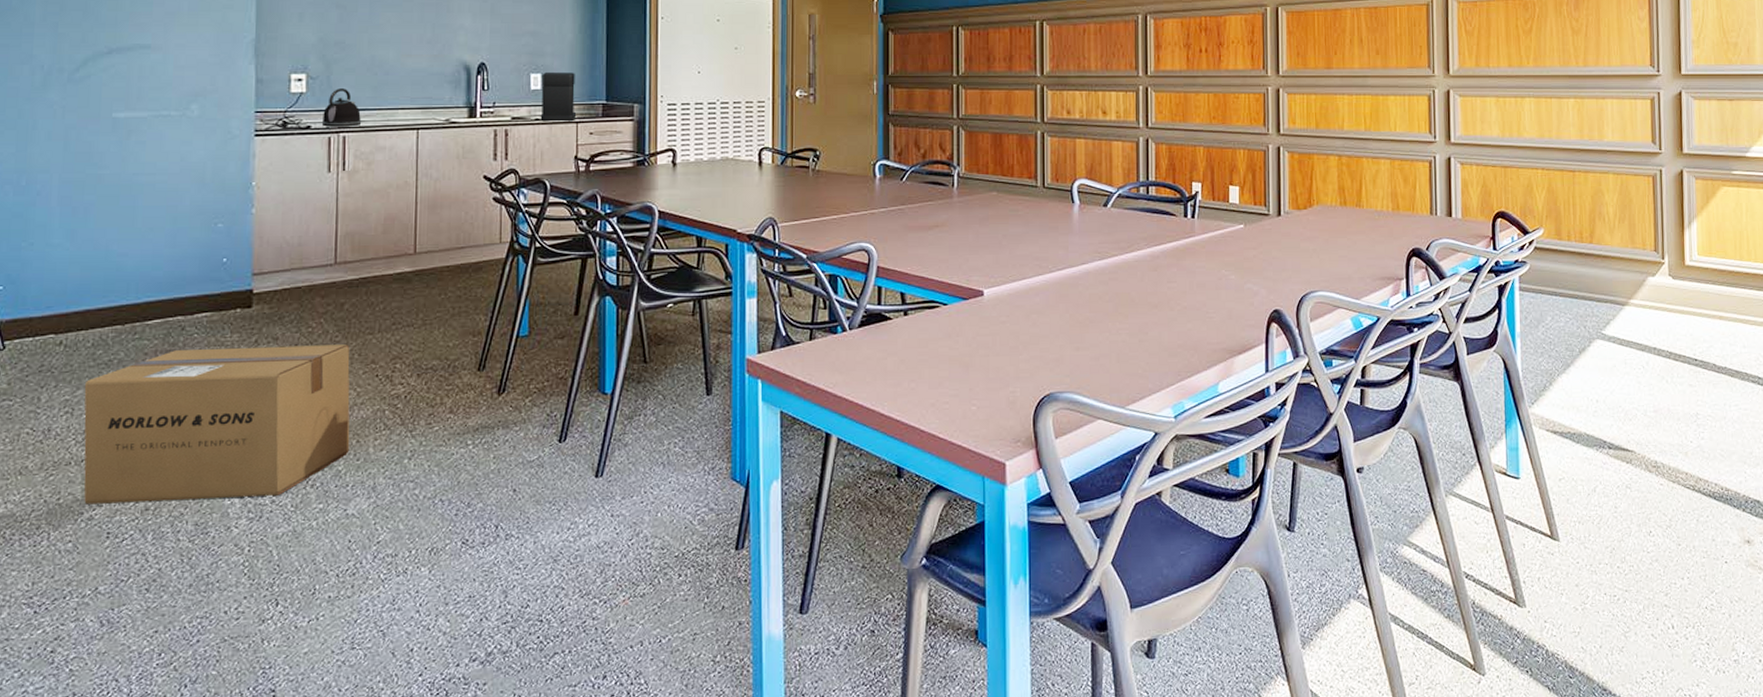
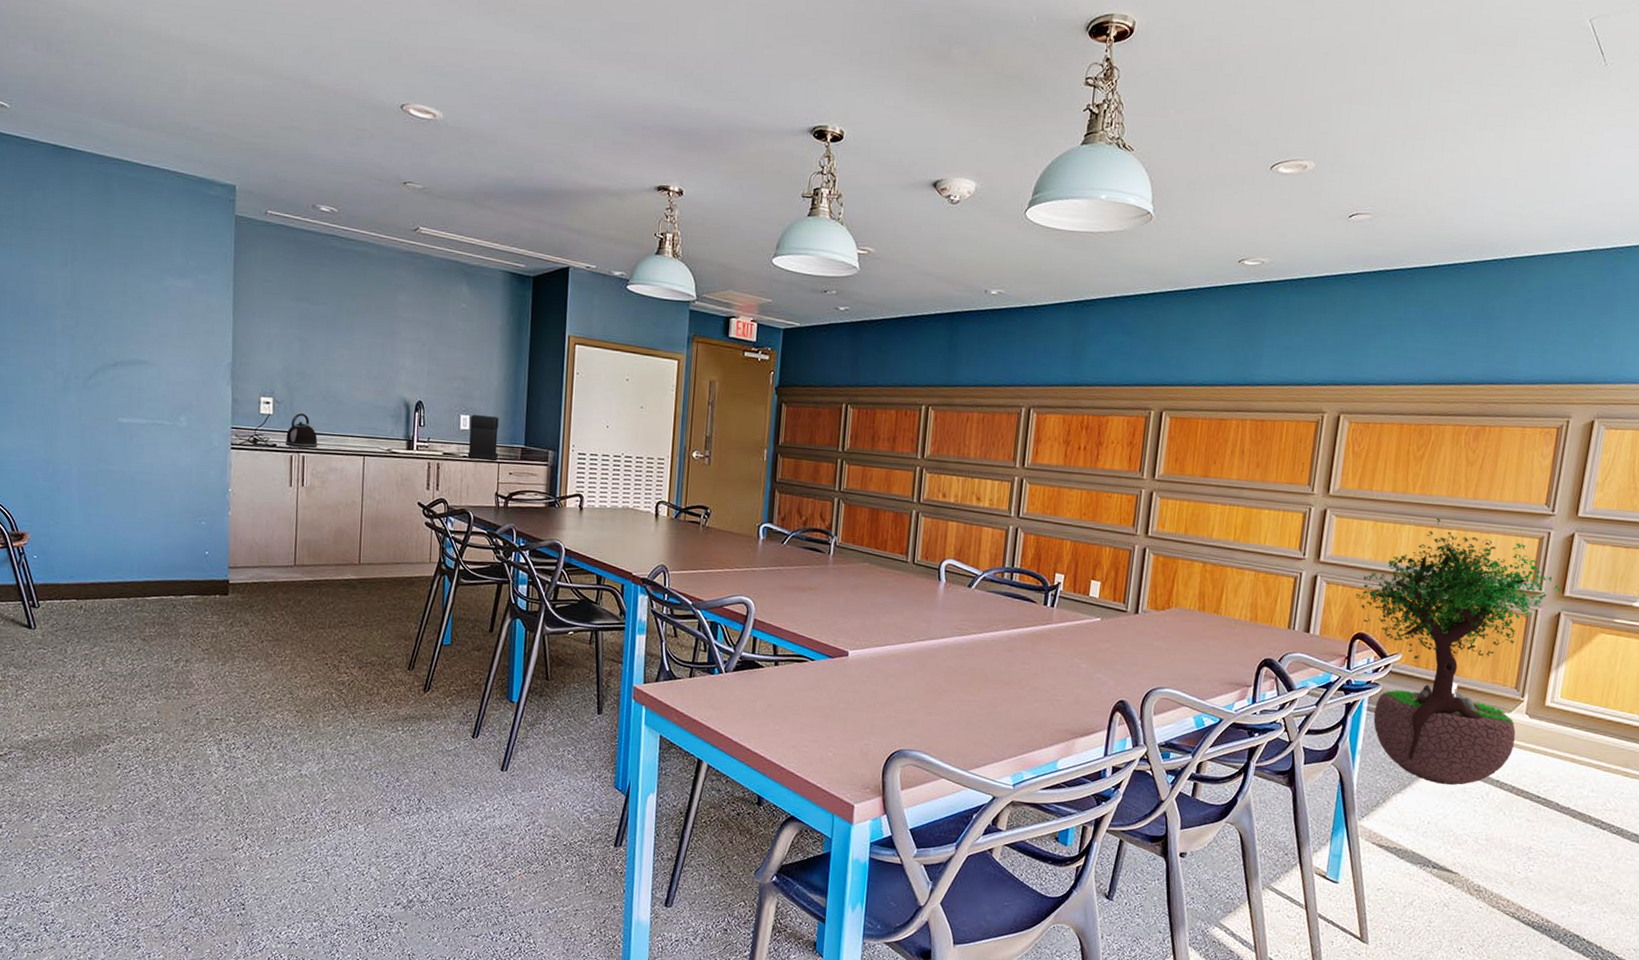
box: present [84,344,350,505] -> none [99,624,305,752]
potted tree: none [1490,88,1679,359] -> present [1355,517,1561,785]

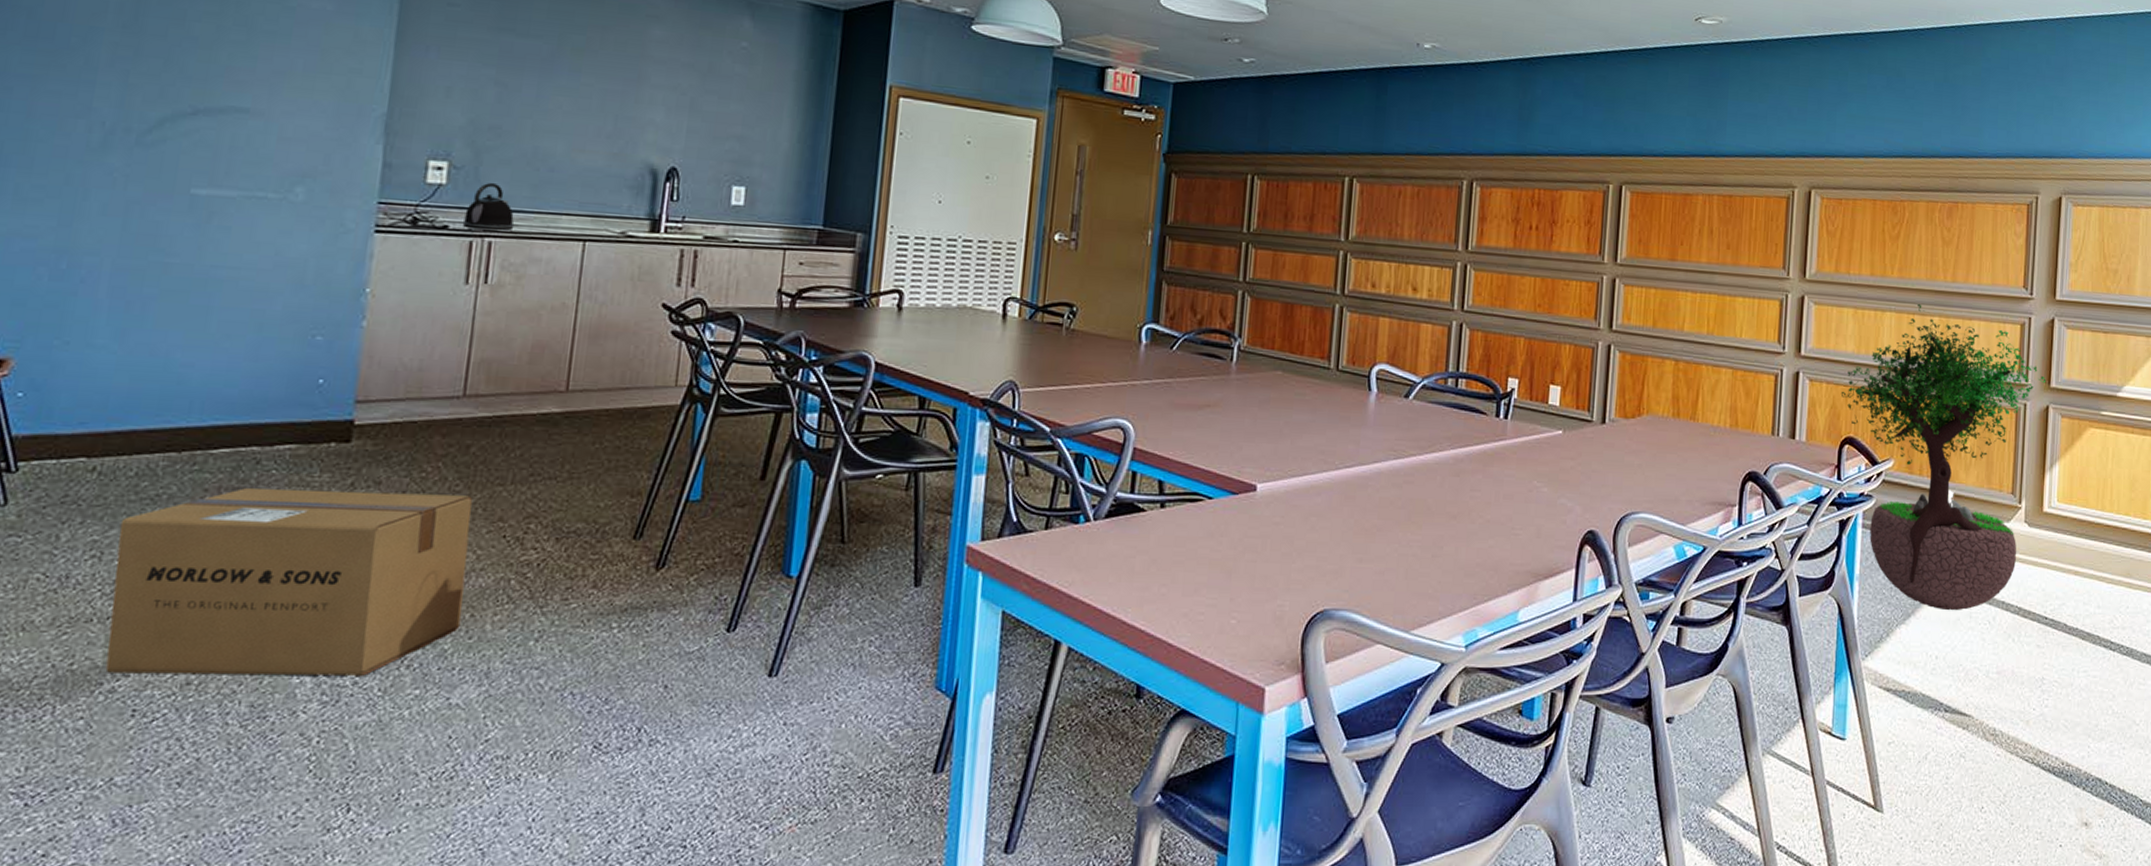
box: none [99,624,305,752] -> present [105,488,472,676]
coffee maker: present [467,414,499,461] -> none [739,185,788,247]

